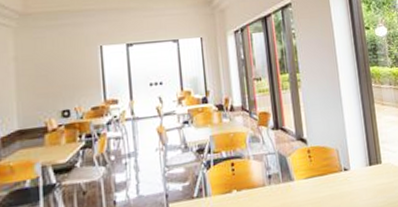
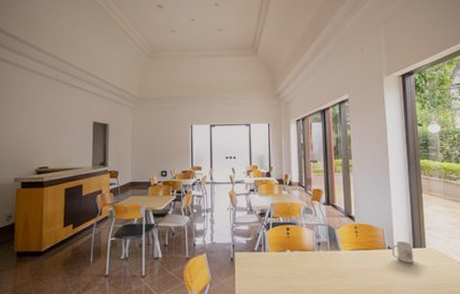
mug: none [348,159,371,184] -> present [391,240,414,263]

